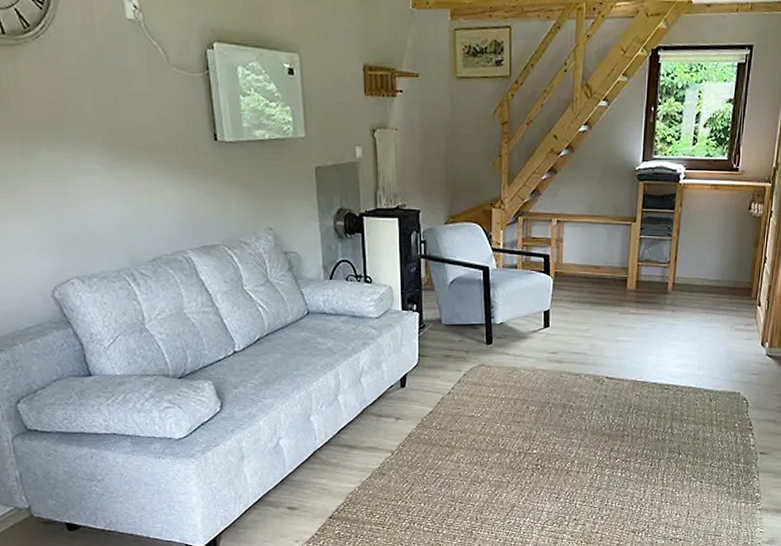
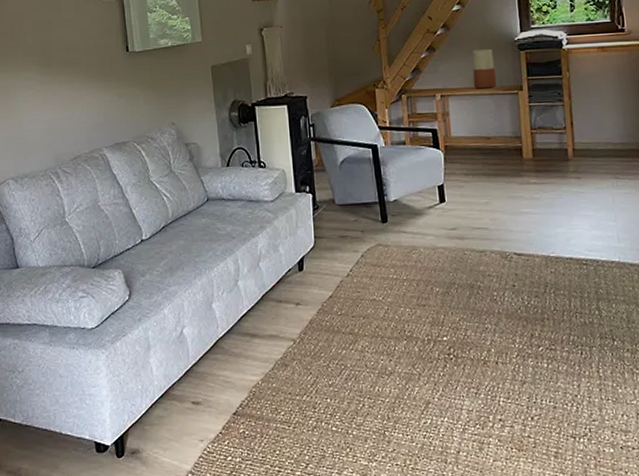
vase: none [590,175,613,218] -> present [472,48,497,89]

